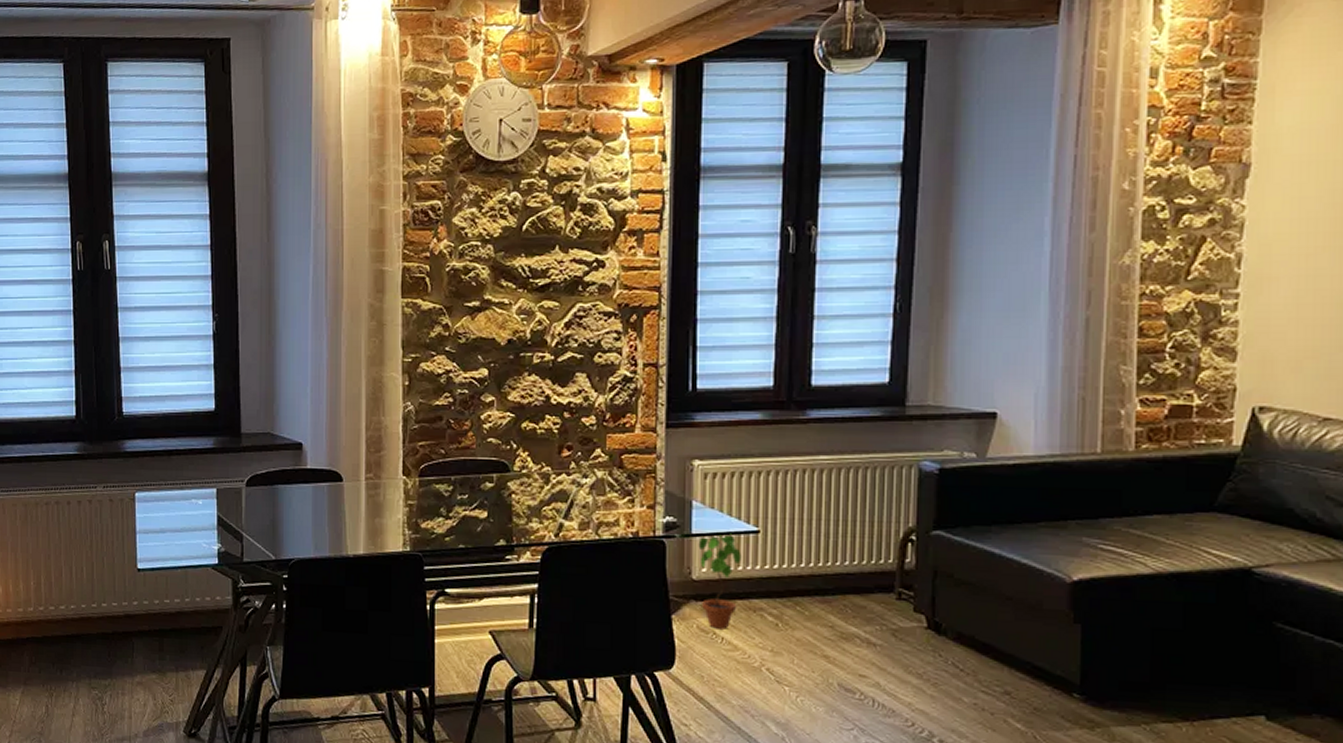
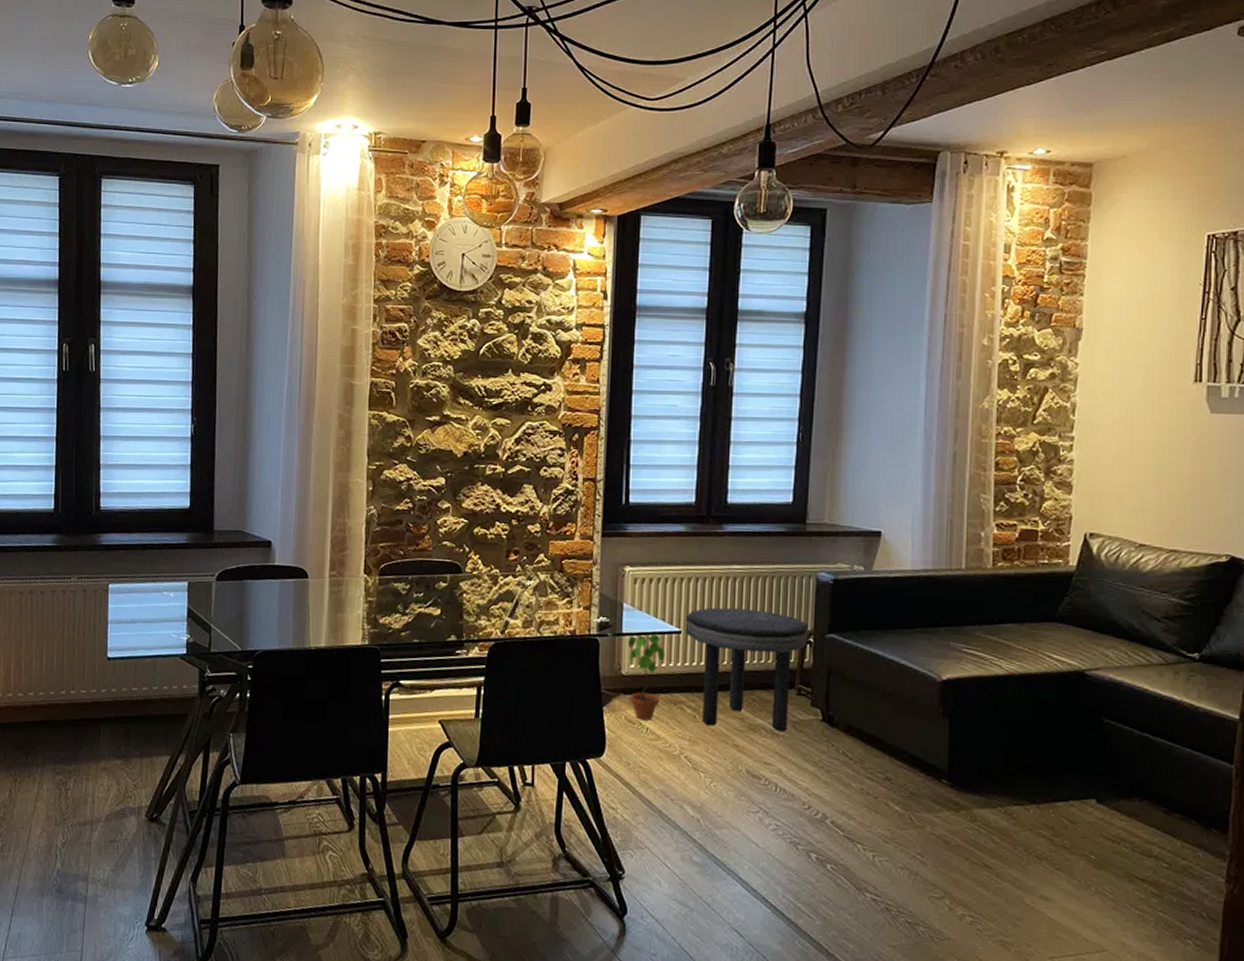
side table: none [764,503,909,640] -> present [685,607,808,731]

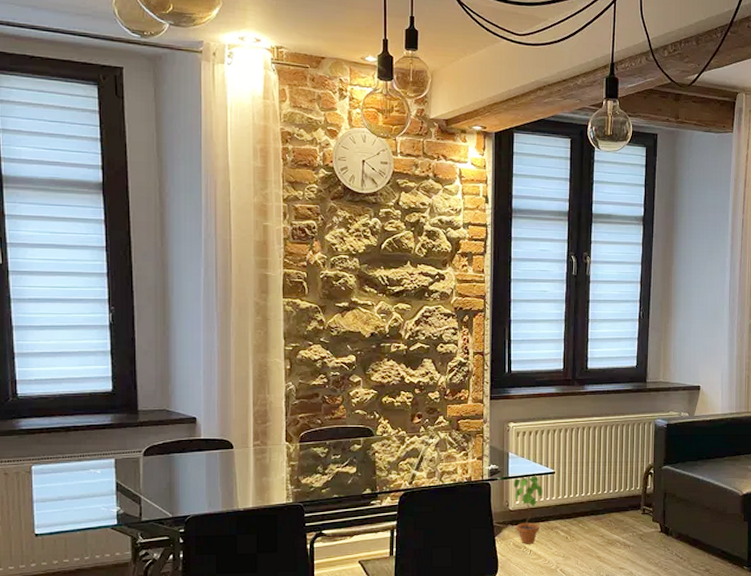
side table: present [685,607,808,731] -> none [558,451,649,544]

